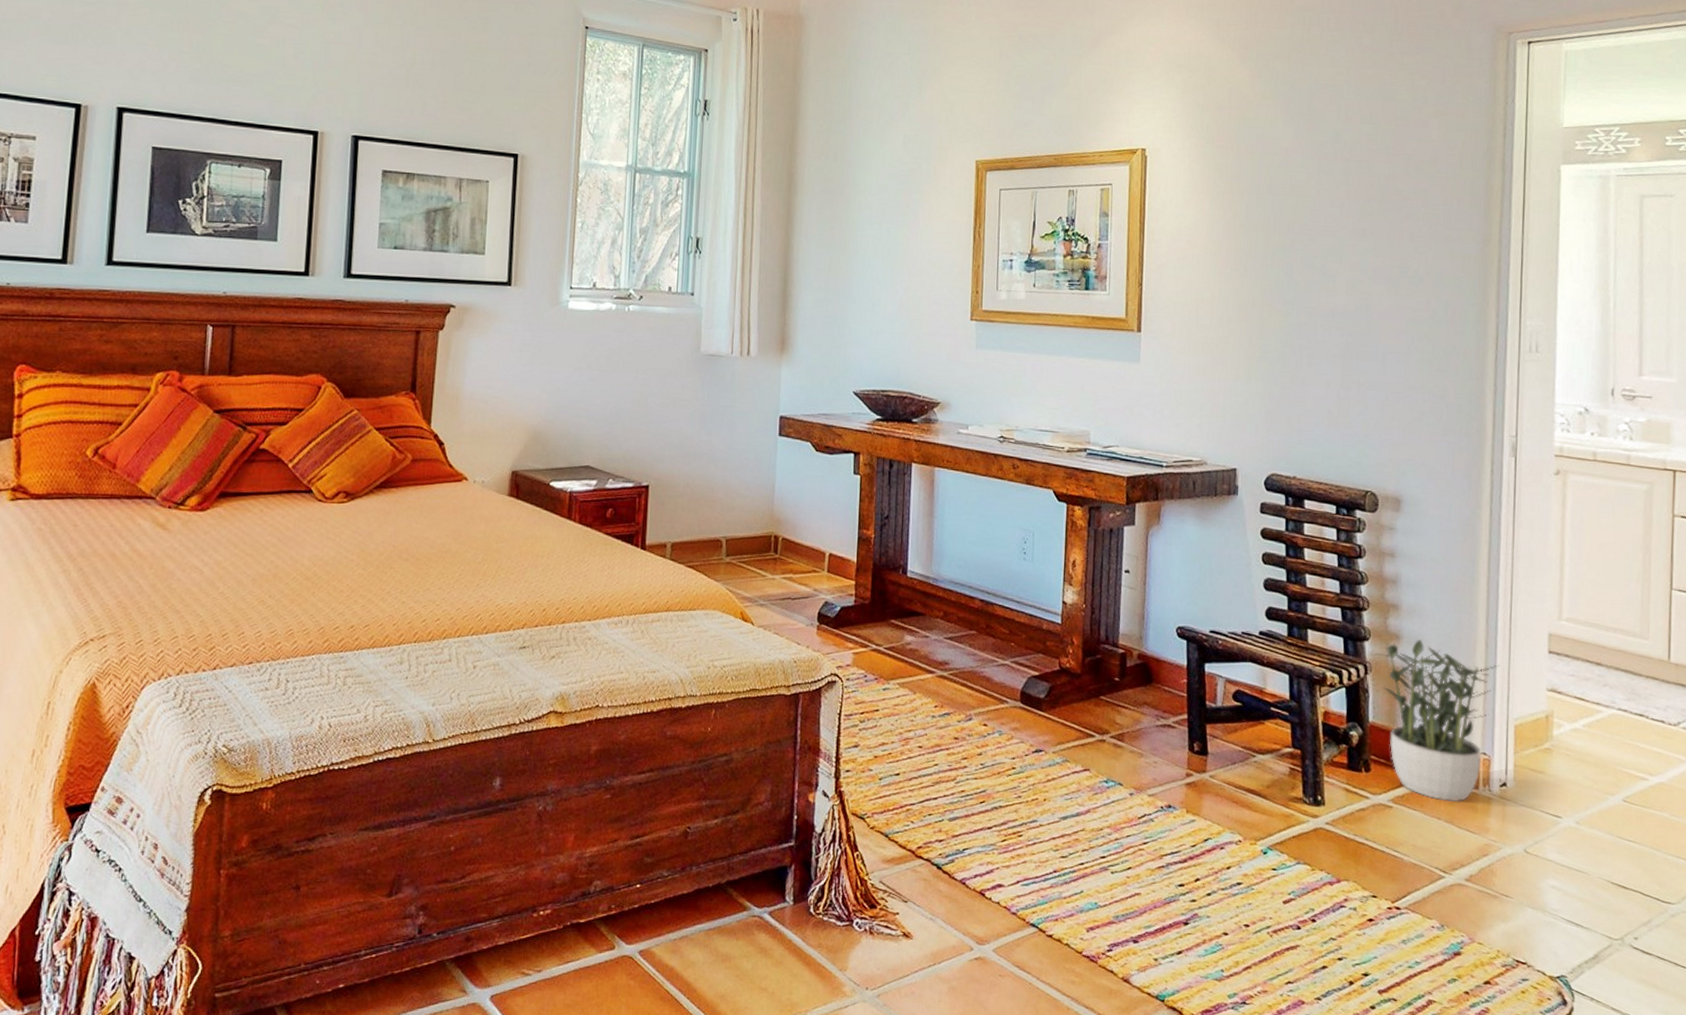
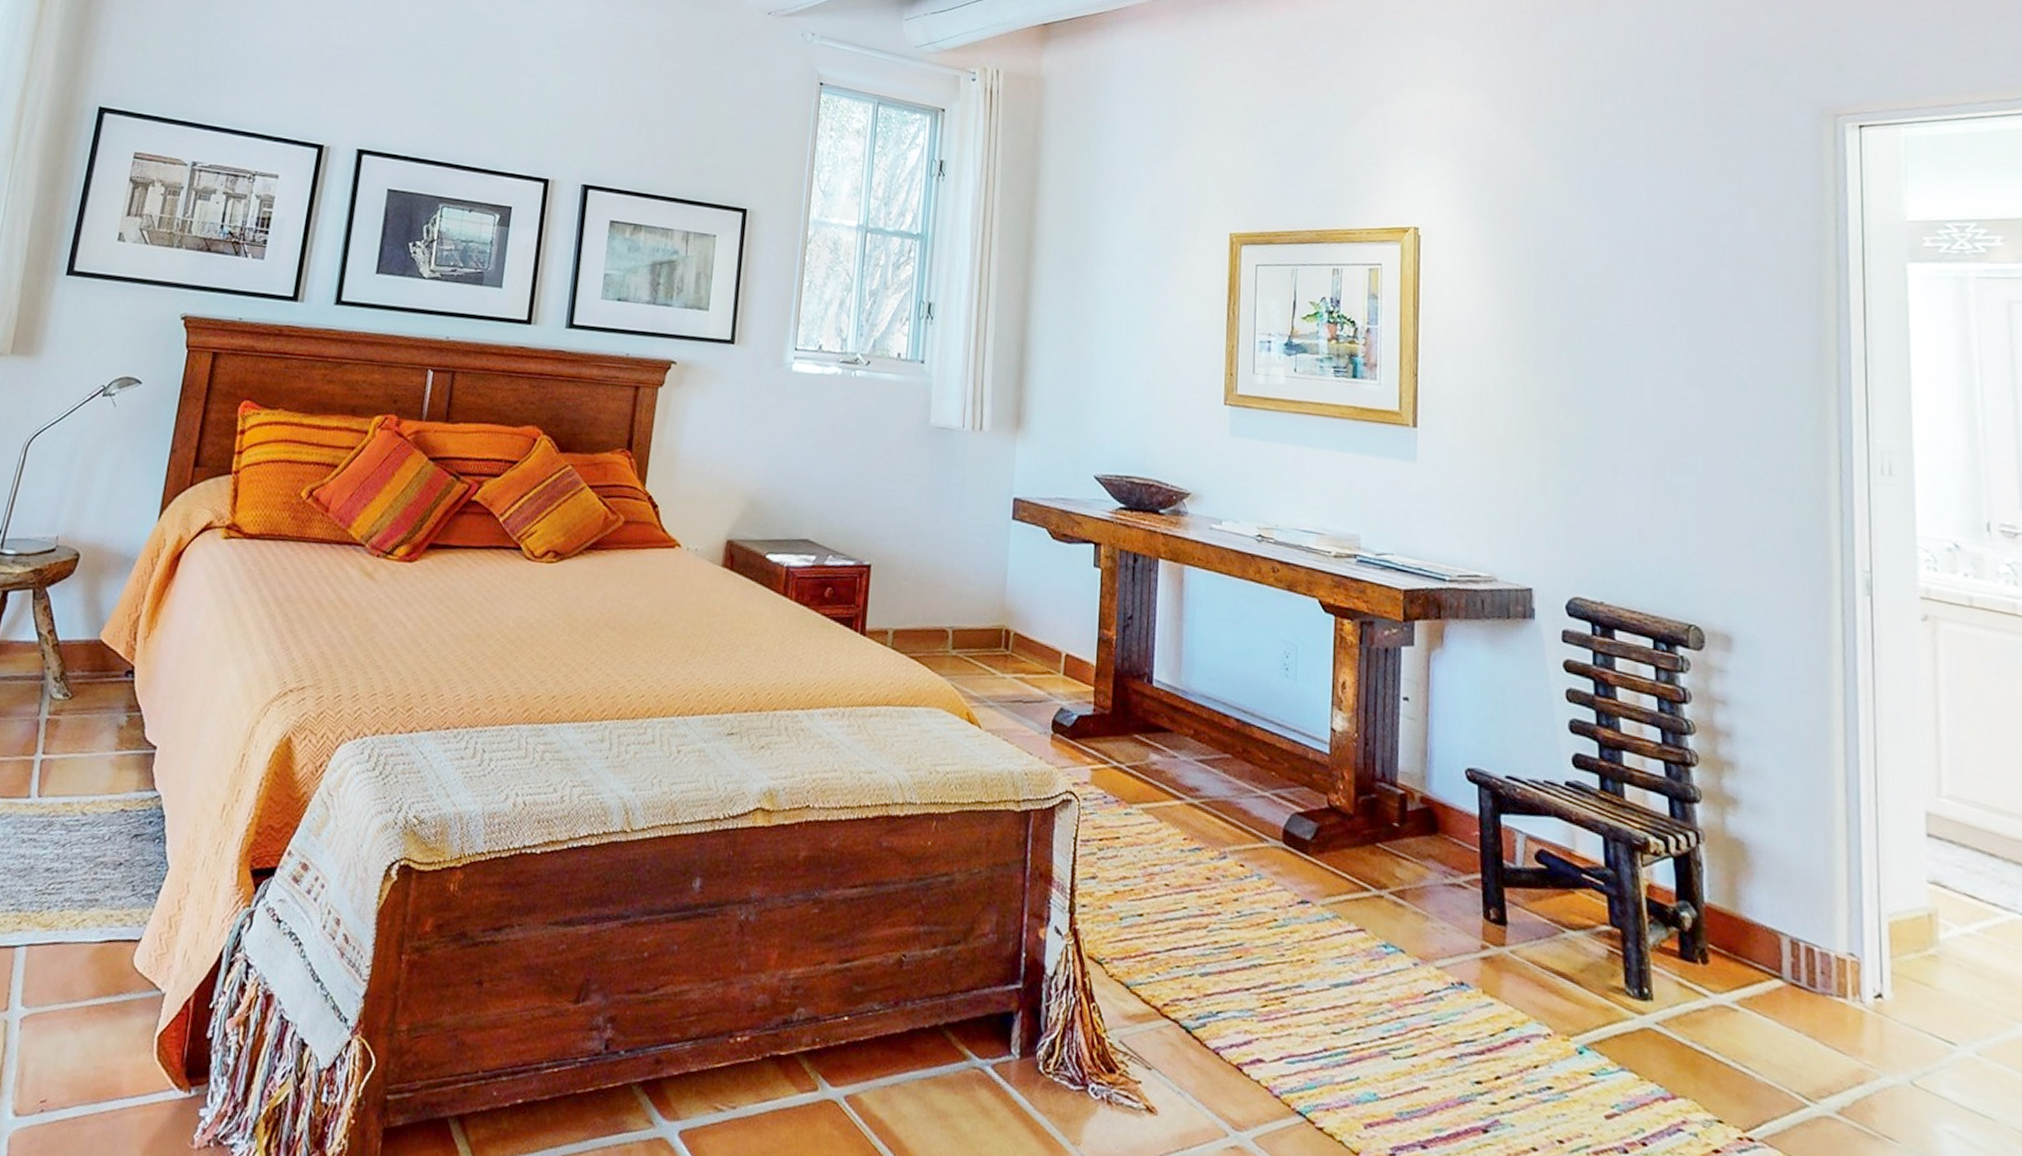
potted plant: present [1369,639,1499,802] -> none [1700,805,1865,1013]

